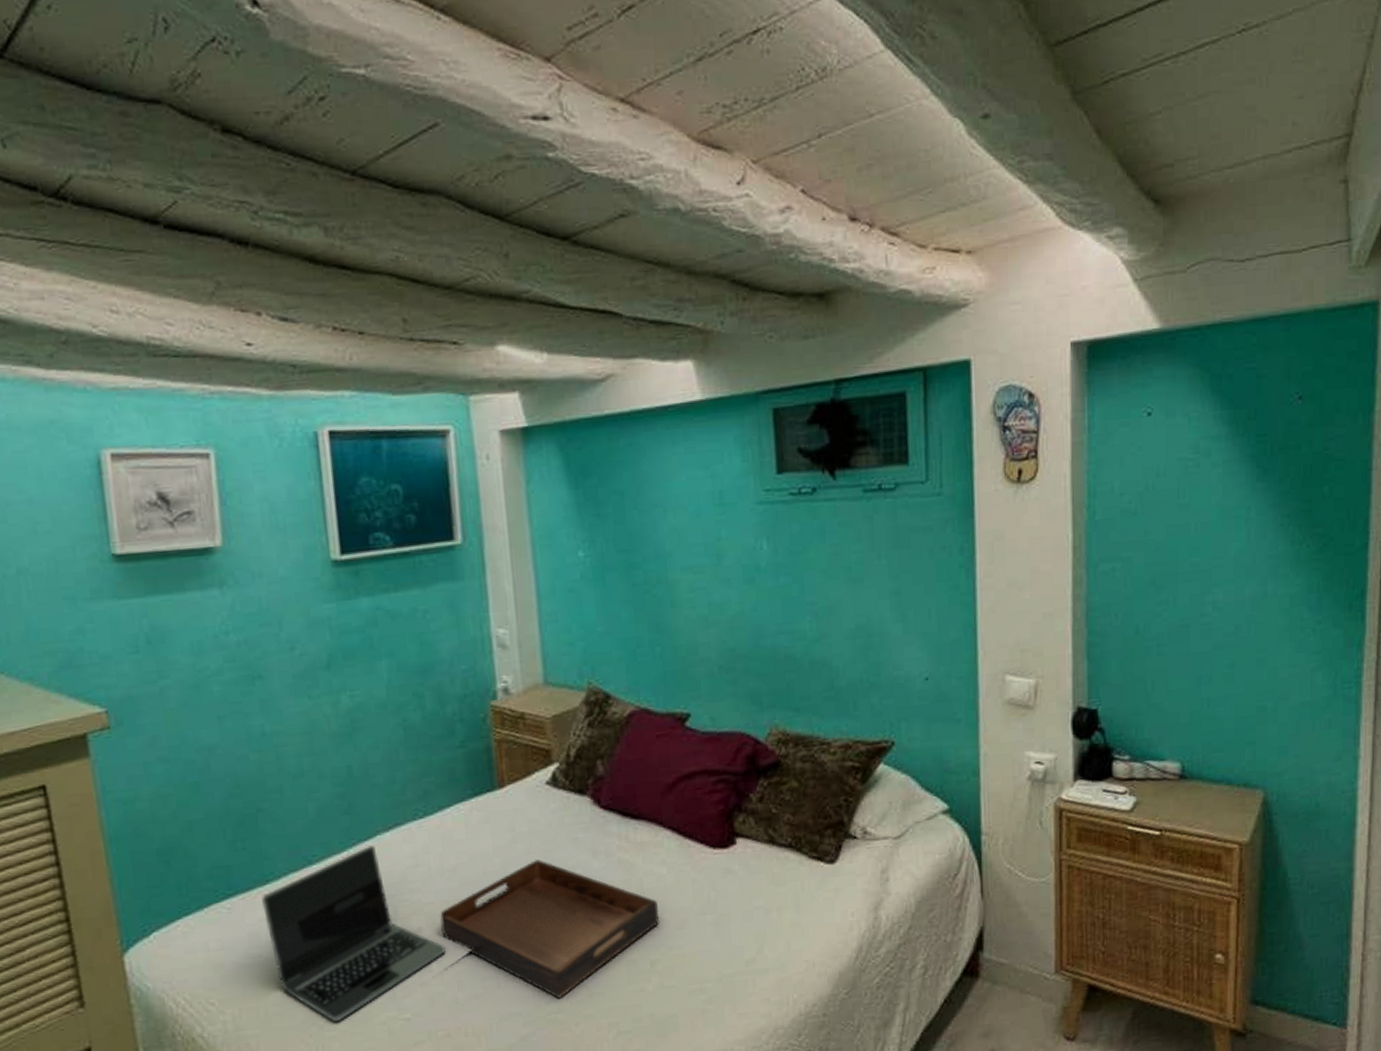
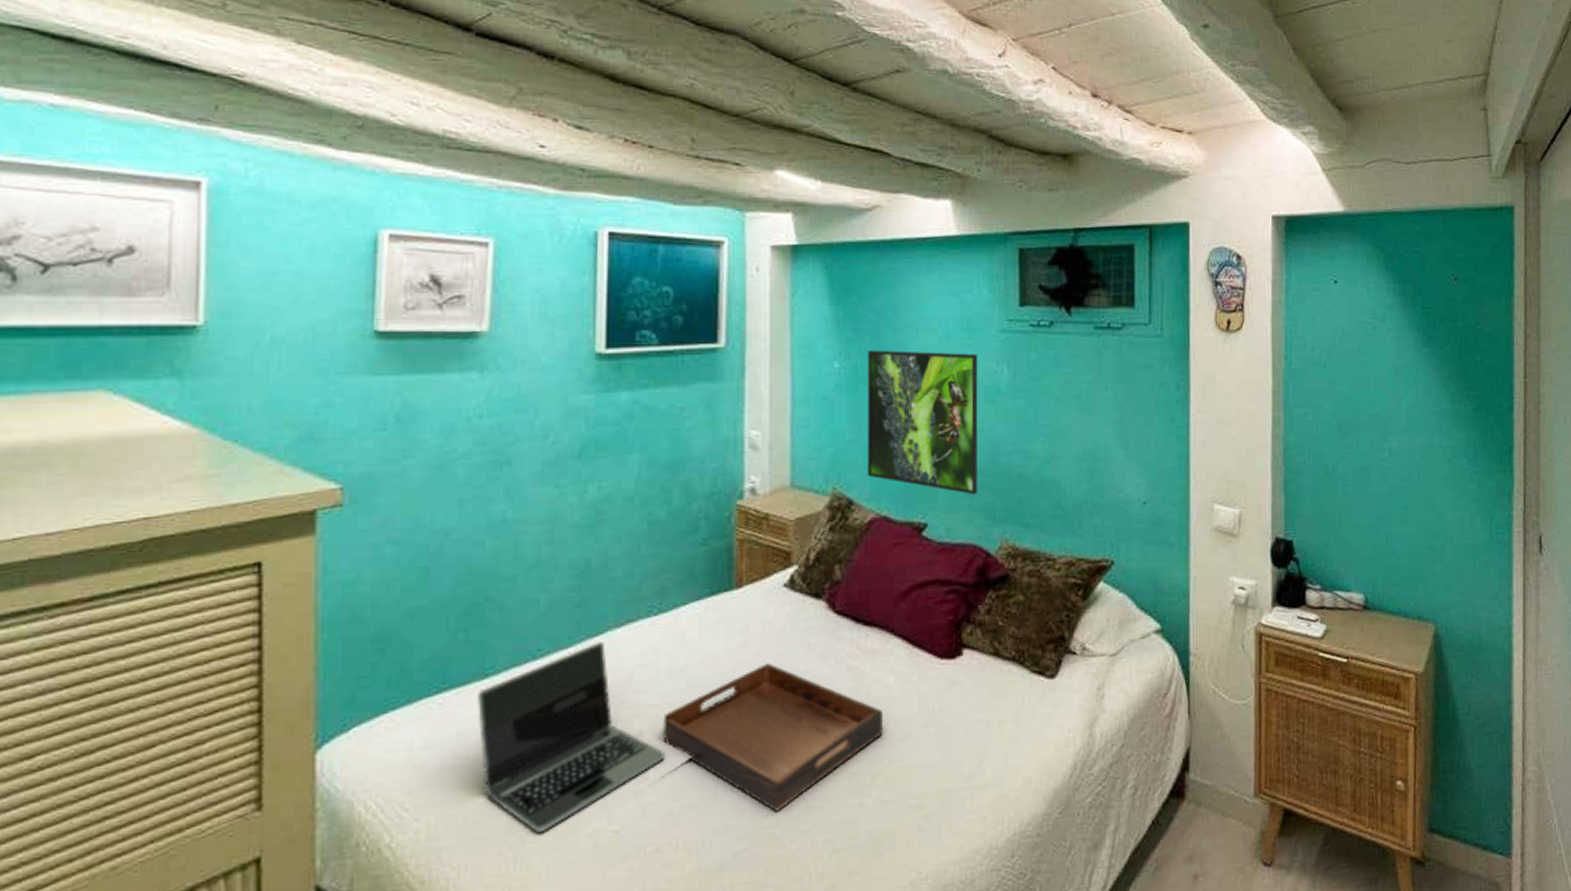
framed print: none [613,530,742,682] -> present [867,349,978,495]

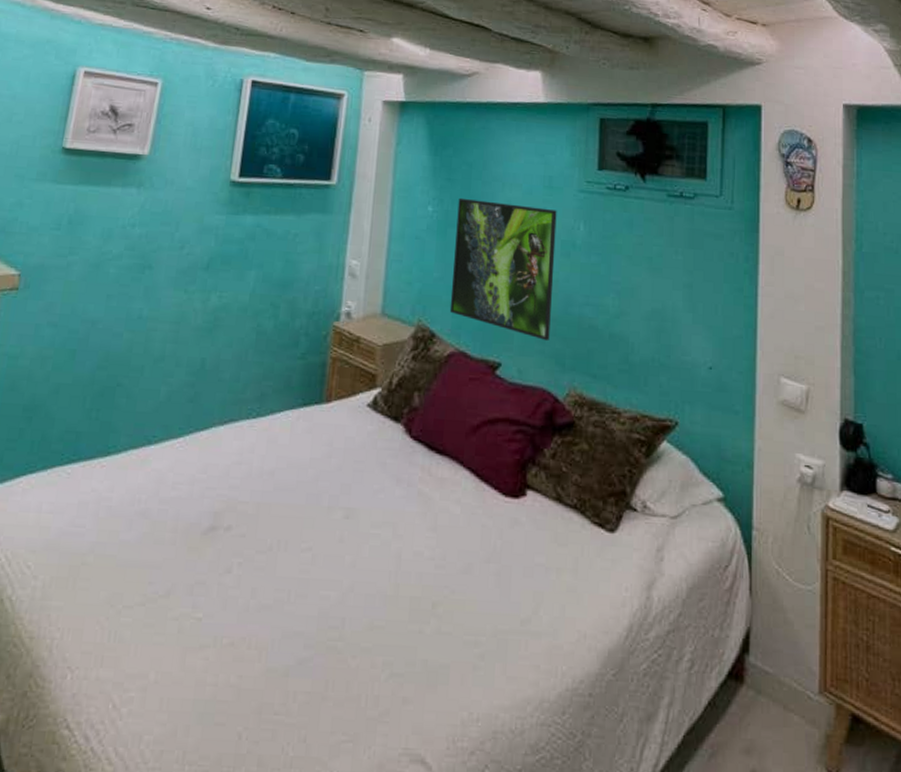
laptop: present [478,642,665,834] -> none [93,436,249,609]
serving tray: present [661,663,883,812] -> none [247,477,447,625]

